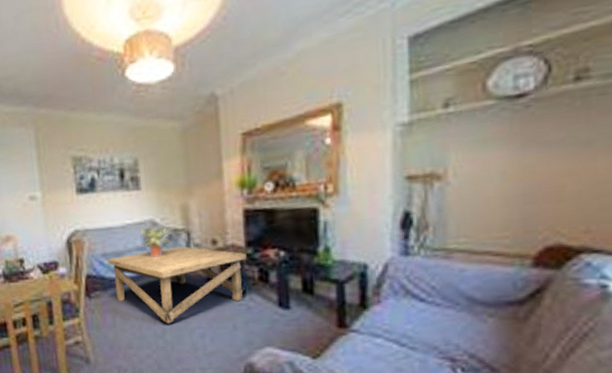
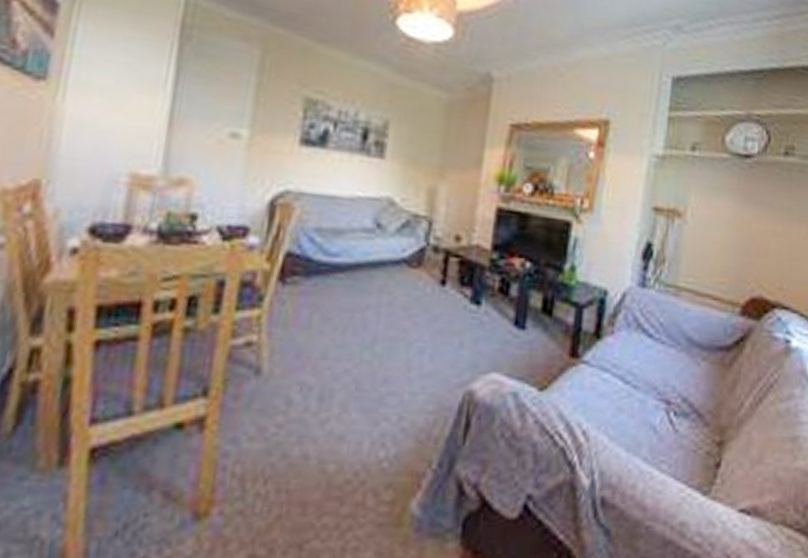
coffee table: present [108,246,247,324] -> none [320,235,491,331]
potted plant: present [140,227,171,258] -> none [370,205,407,245]

